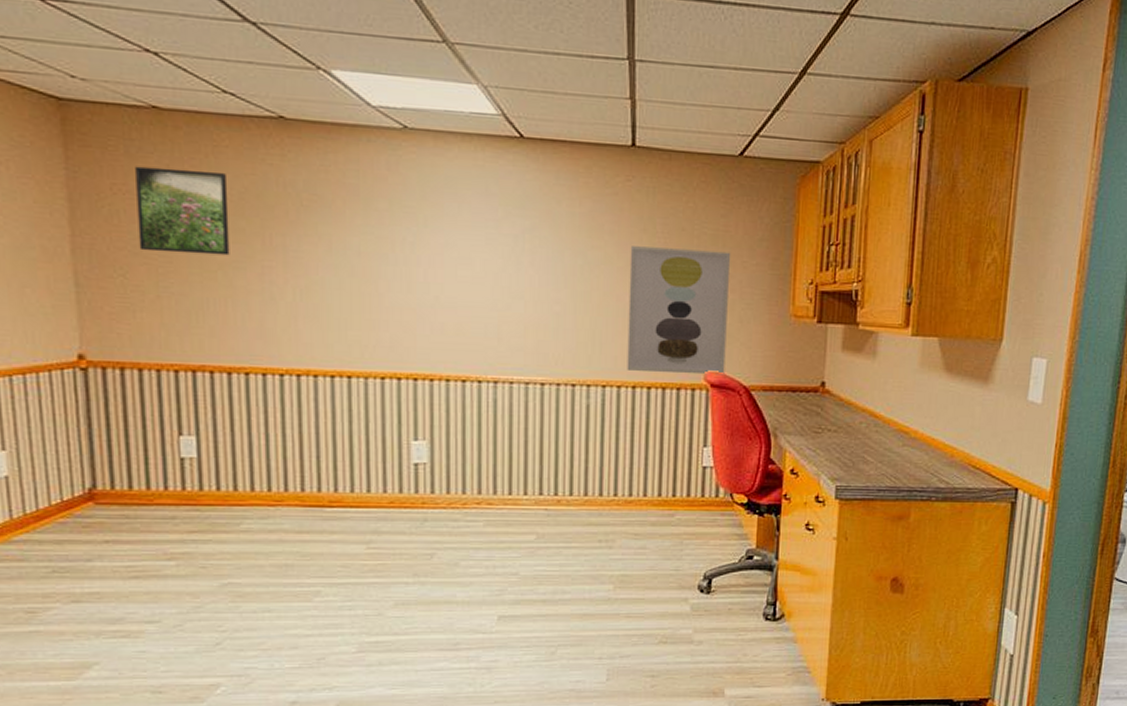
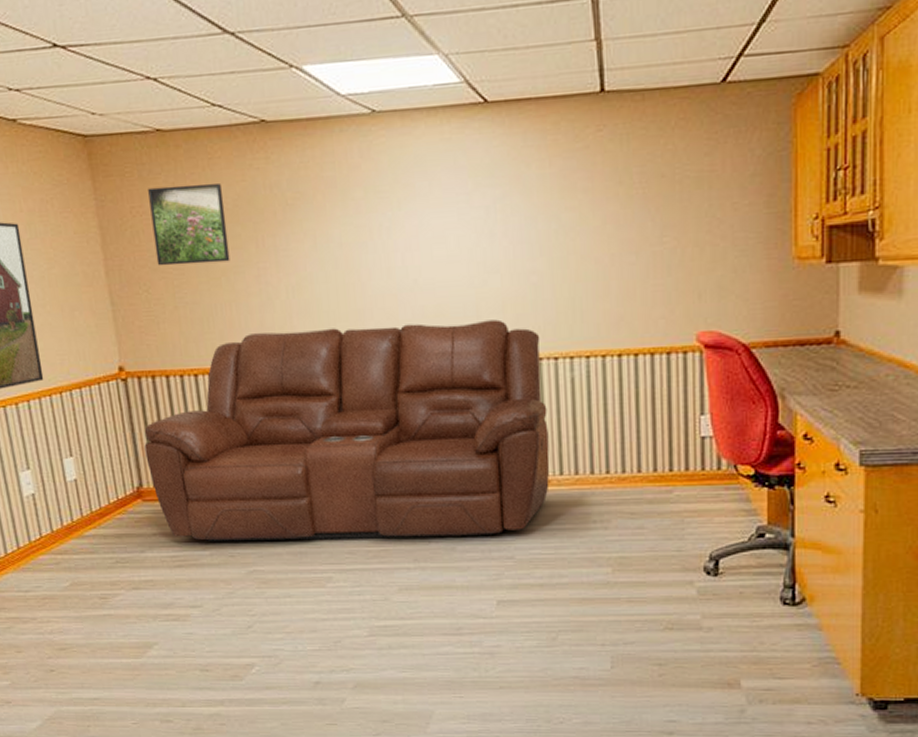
sofa: none [103,333,561,553] -> present [144,319,550,542]
wall art: present [627,246,731,376] -> none [606,194,720,338]

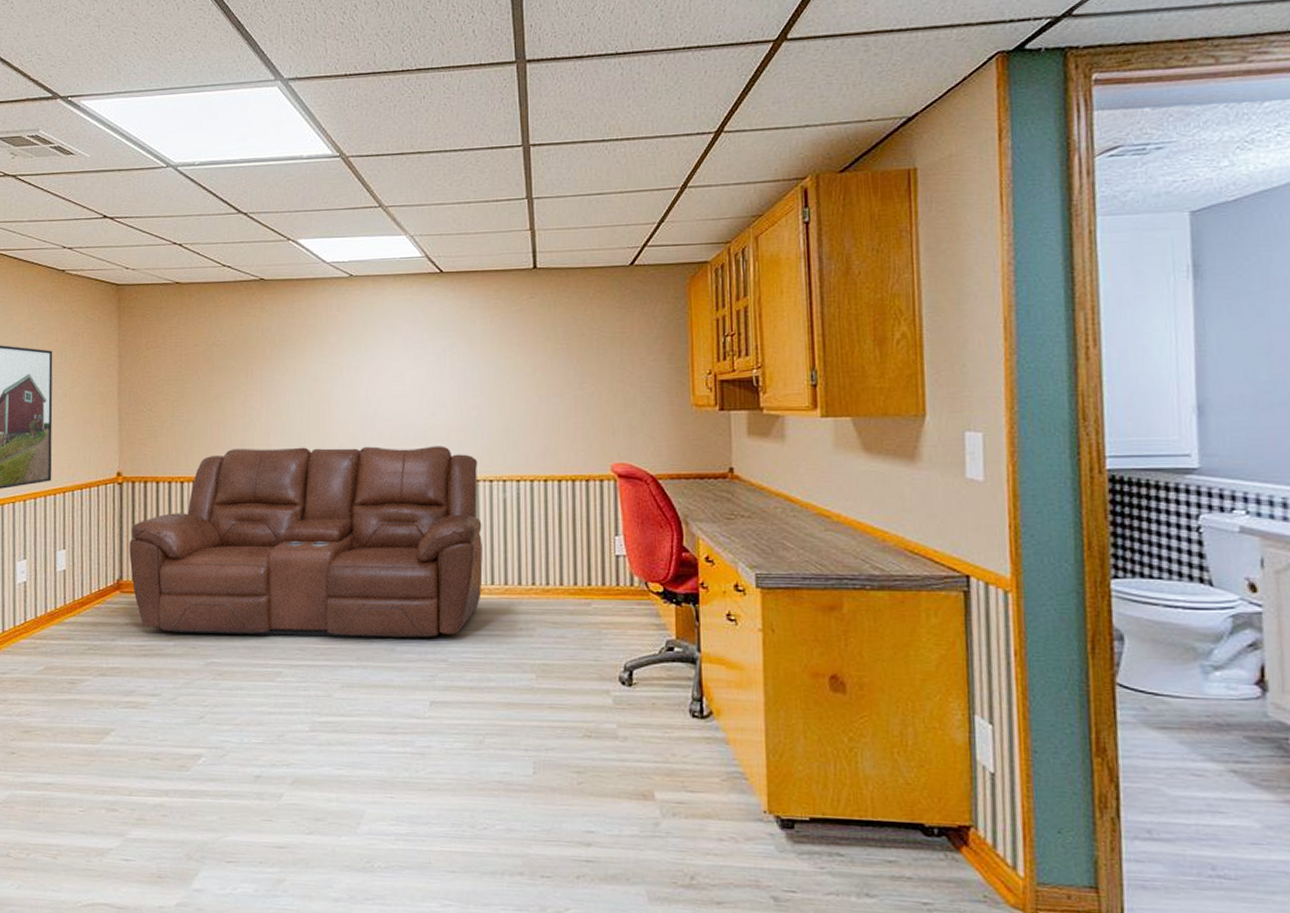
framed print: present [148,183,230,266] -> none [162,325,223,390]

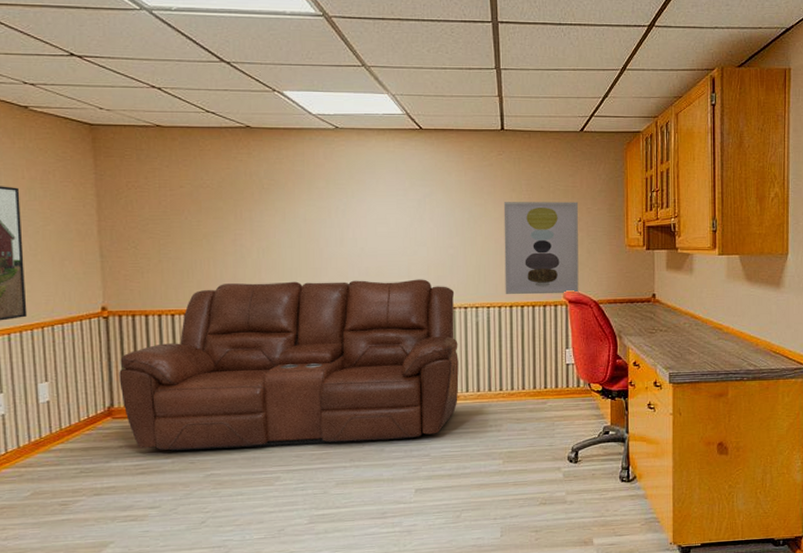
wall art: none [536,351,631,466] -> present [503,202,579,295]

